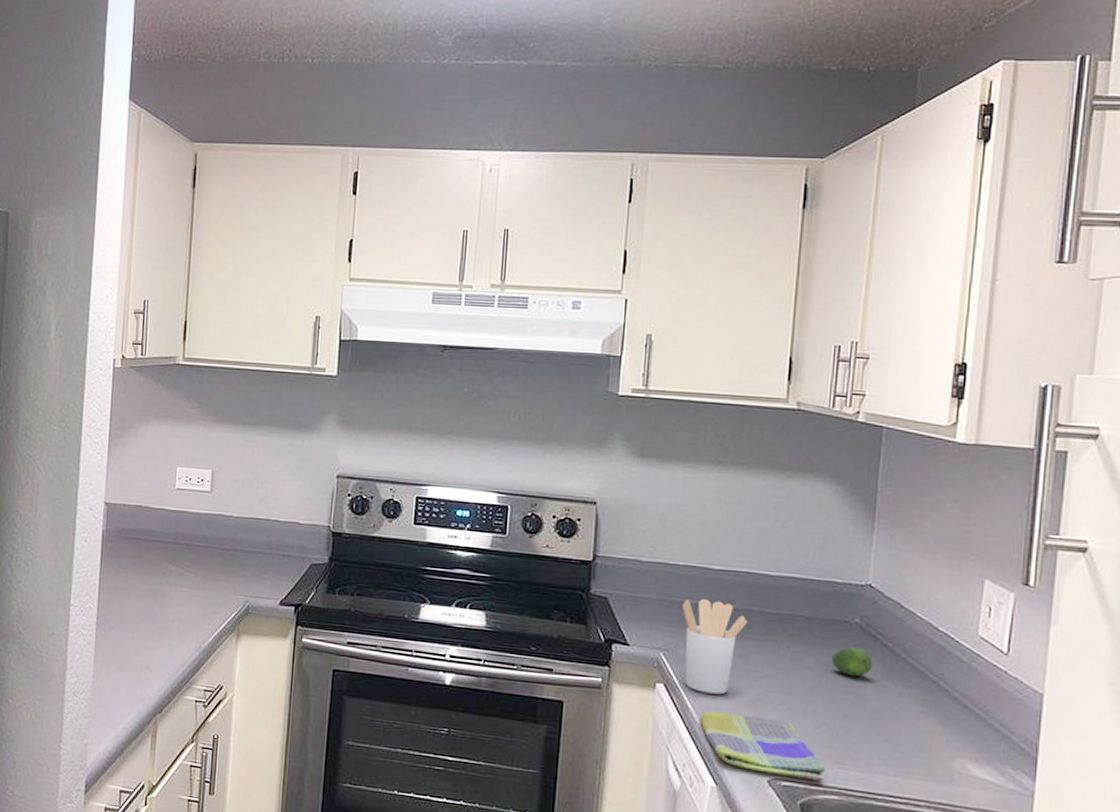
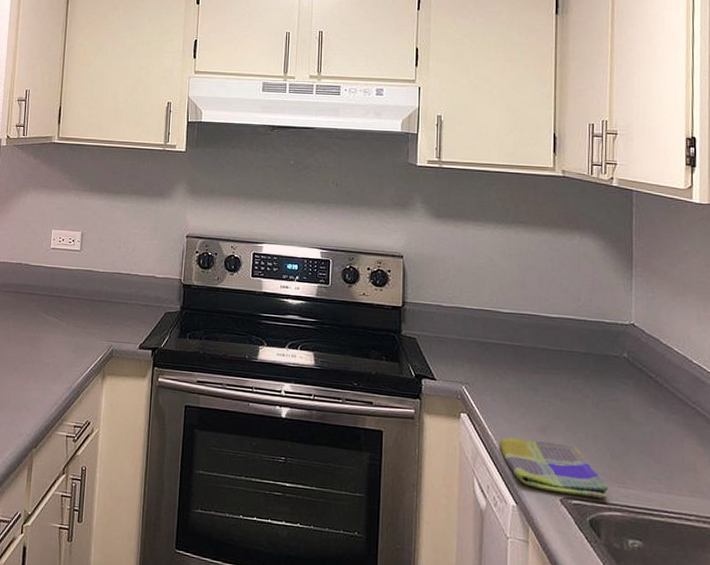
utensil holder: present [682,599,747,695] -> none [479,338,533,423]
fruit: present [831,647,873,677] -> none [606,378,641,405]

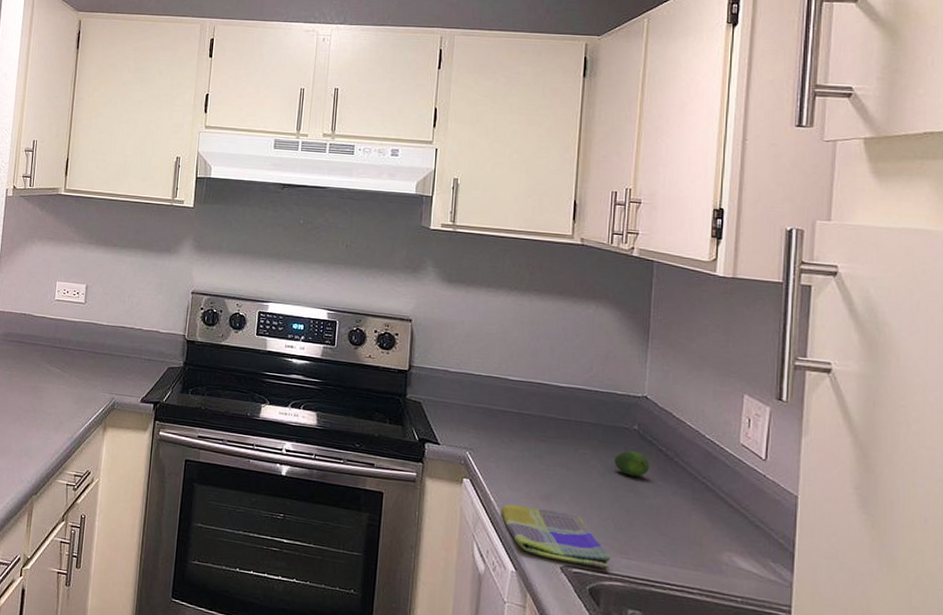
fruit: none [606,378,641,405] -> present [613,450,649,477]

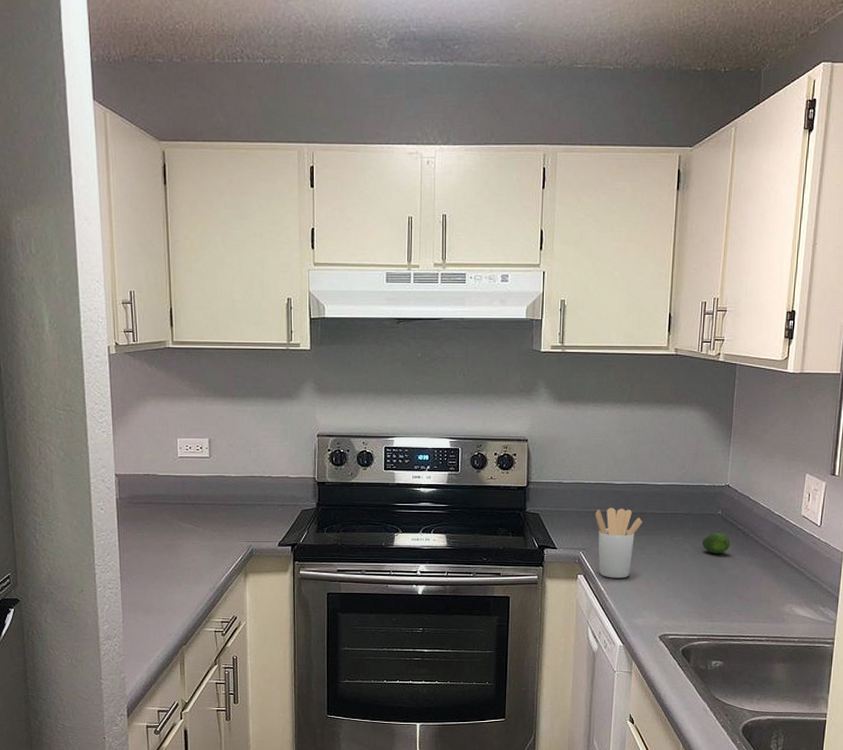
utensil holder: none [485,405,541,490] -> present [595,508,642,578]
dish towel: present [501,504,611,569] -> none [610,591,699,632]

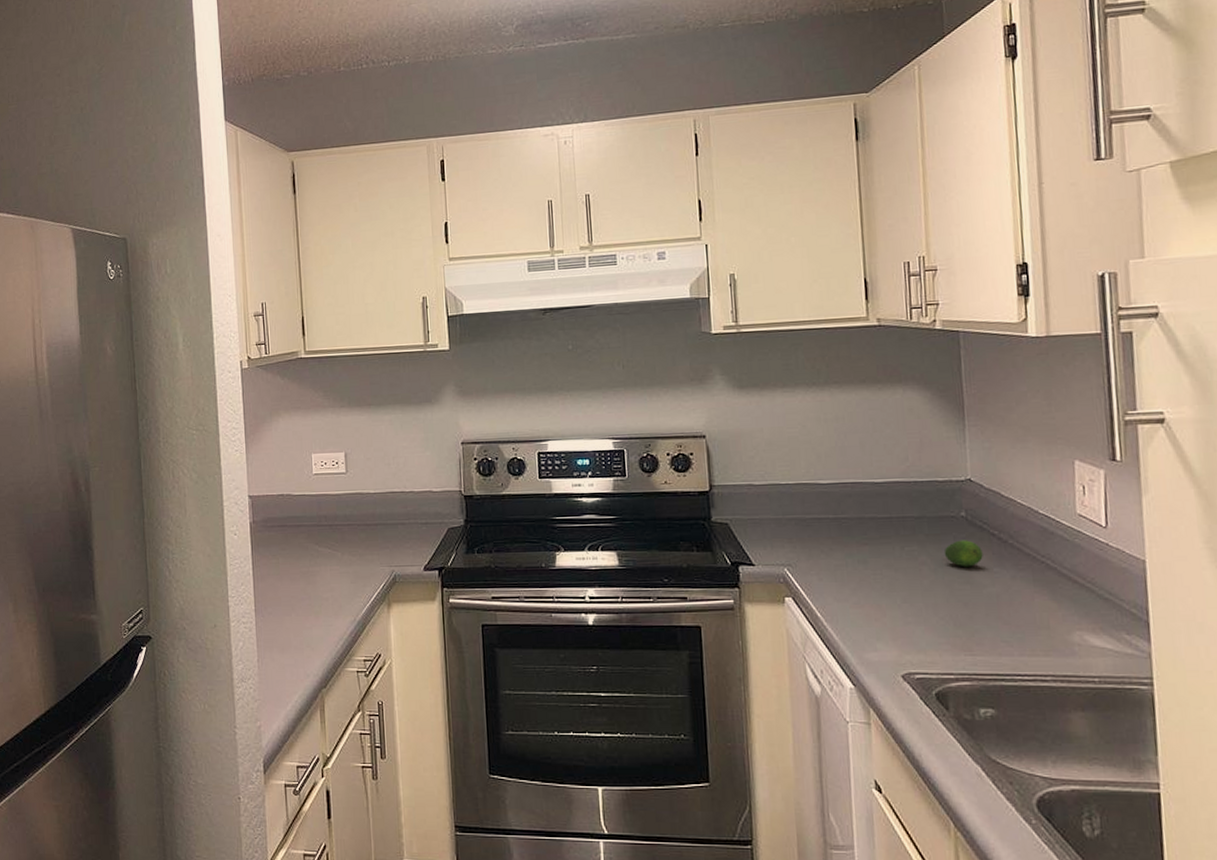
utensil holder: present [595,508,642,578] -> none [798,513,861,601]

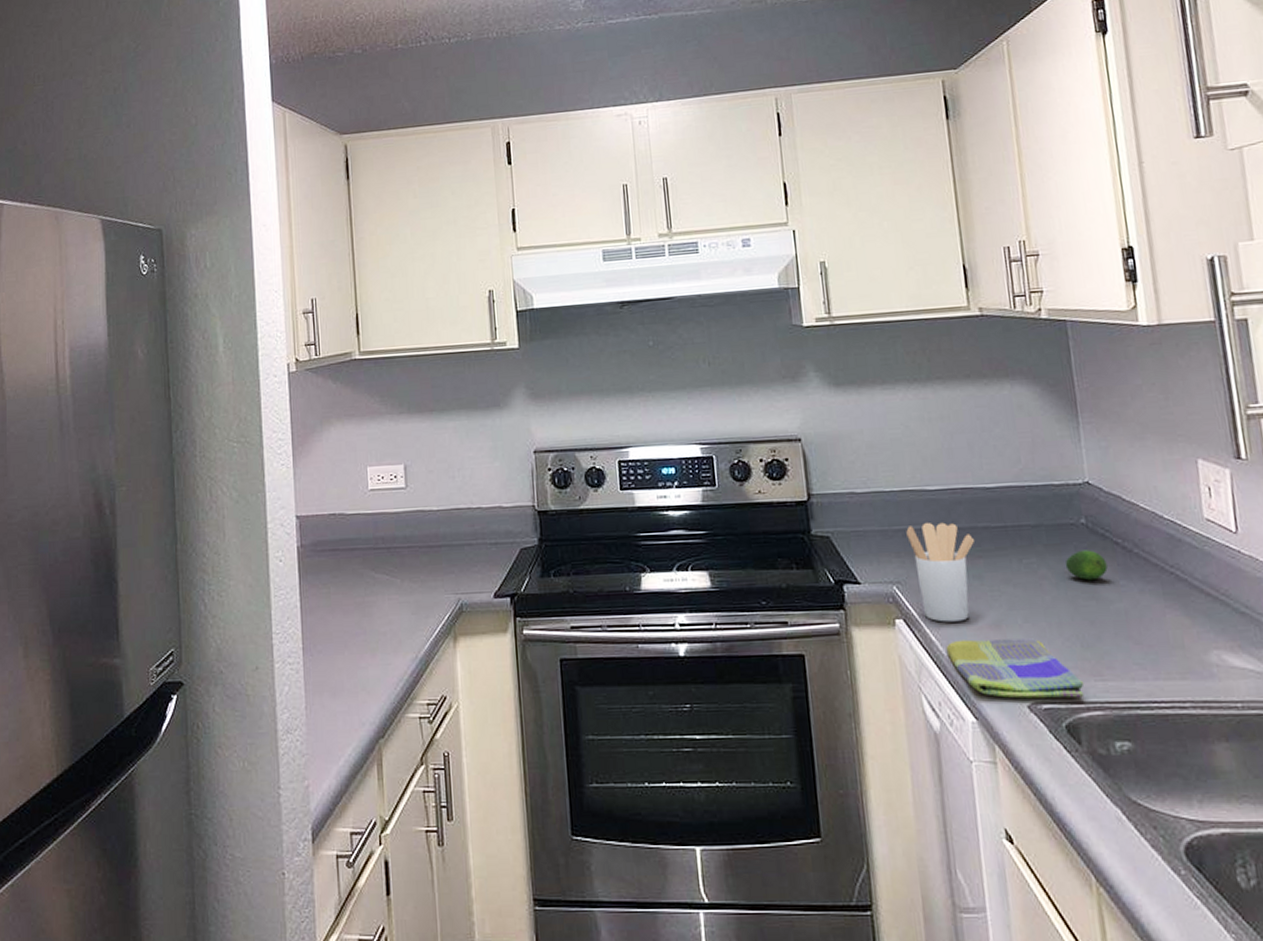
utensil holder: none [798,513,861,601] -> present [906,522,974,622]
dish towel: none [830,616,955,670] -> present [946,638,1085,698]

